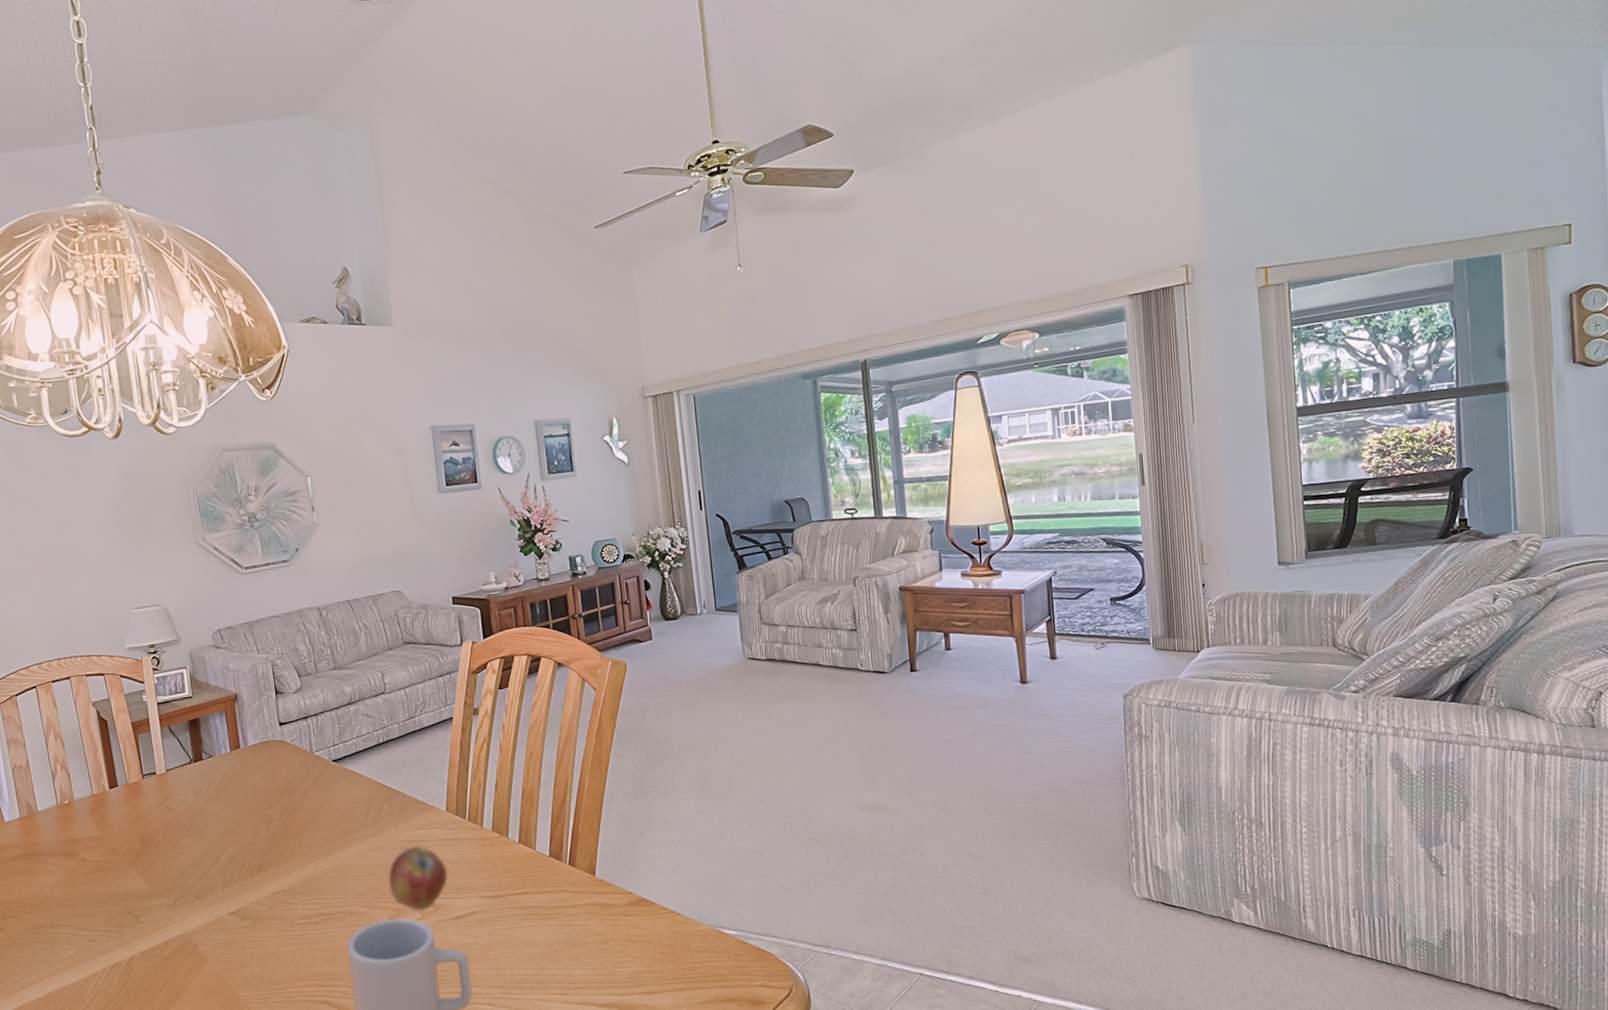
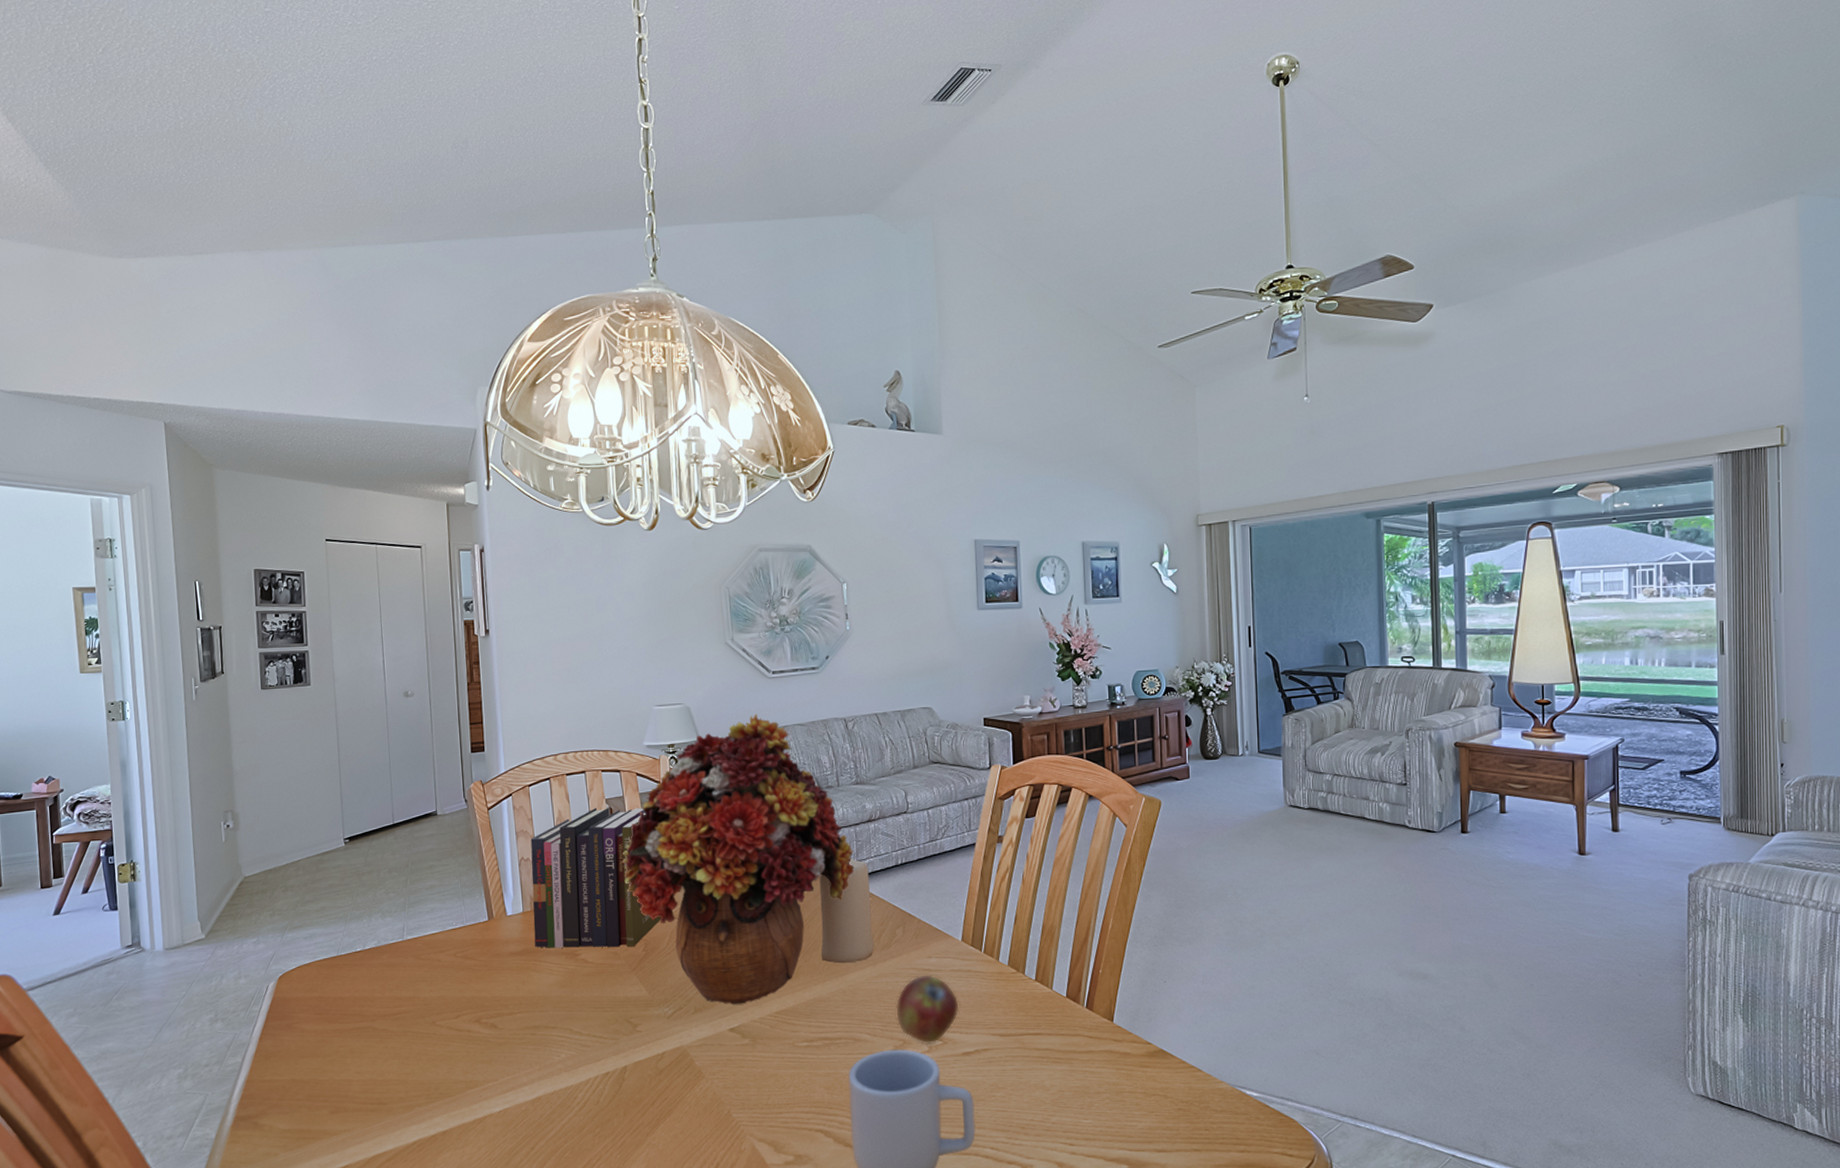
books: none [22,708,156,850] -> present [530,807,661,948]
flower arrangement: none [113,609,339,889] -> present [622,713,854,1005]
candle: none [305,741,364,842] -> present [819,858,875,964]

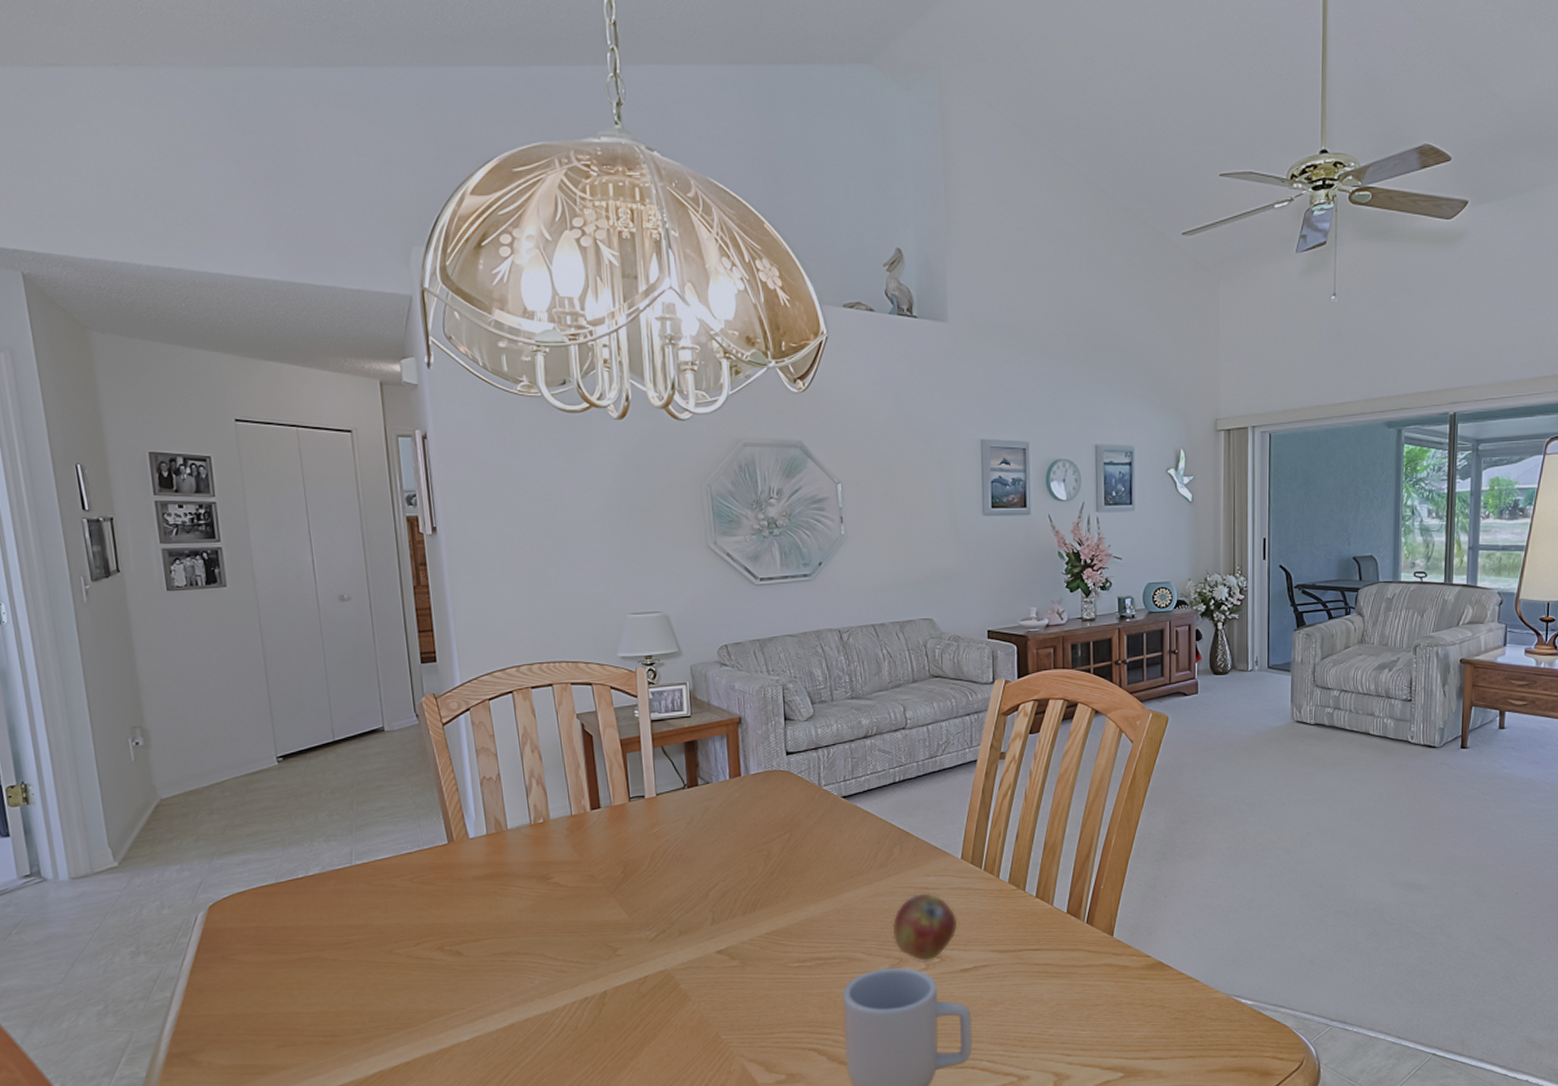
books: present [530,807,661,948] -> none [493,722,641,872]
flower arrangement: present [622,713,854,1005] -> none [596,623,849,926]
candle: present [819,858,875,964] -> none [812,776,871,883]

